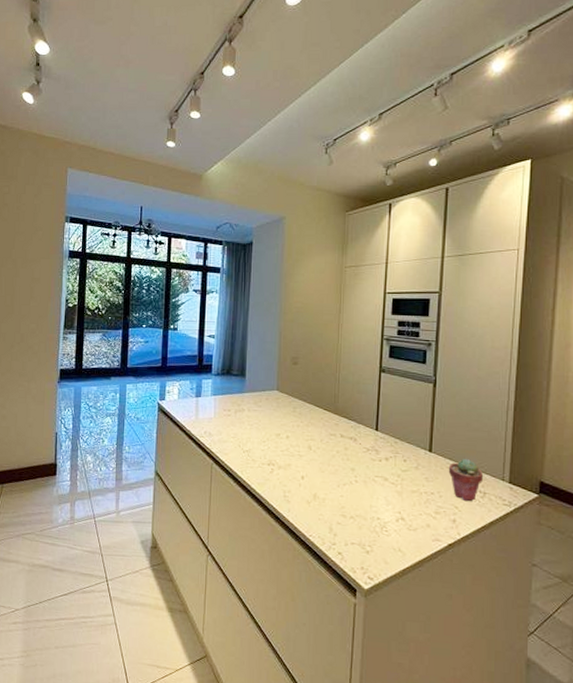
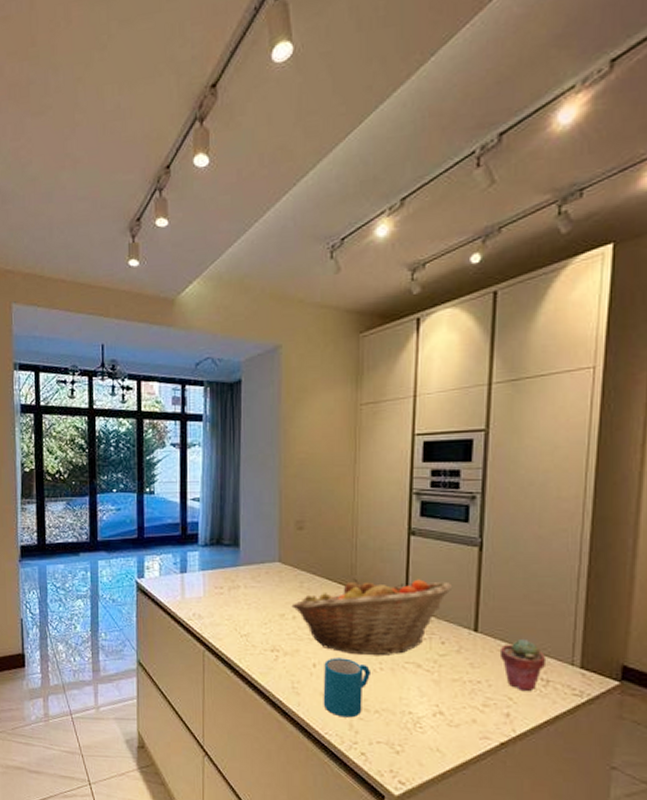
fruit basket: none [286,406,413,471] -> present [291,578,453,656]
mug: none [309,471,349,522] -> present [323,658,372,718]

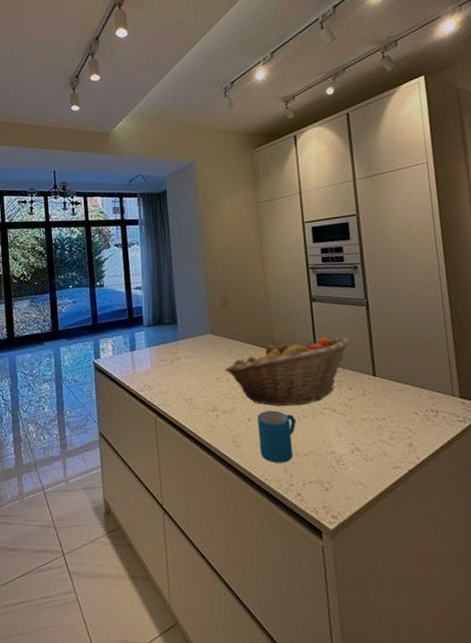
potted succulent: present [499,638,547,691] -> none [395,377,433,422]

